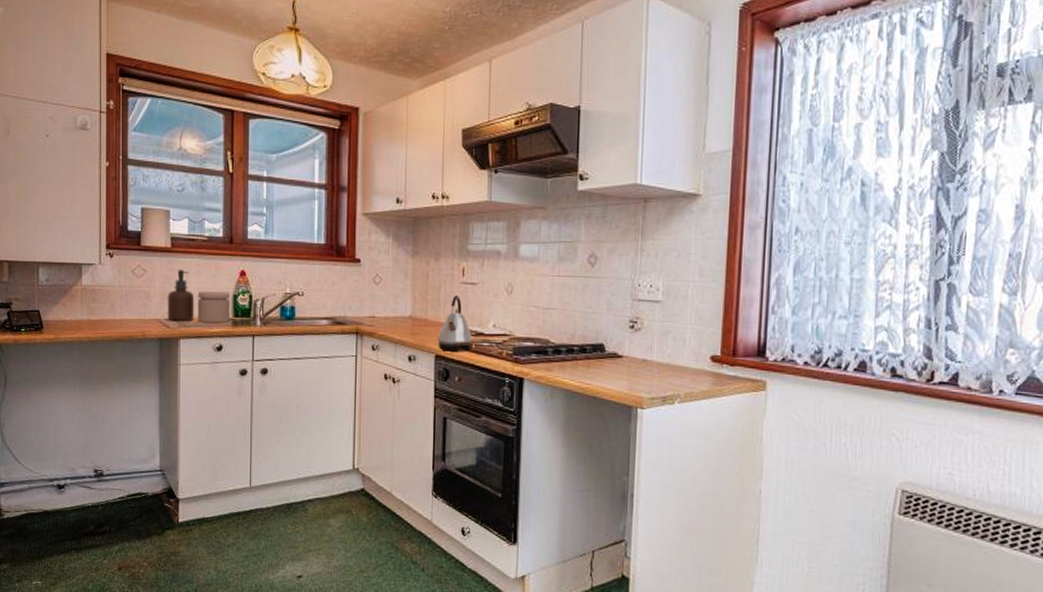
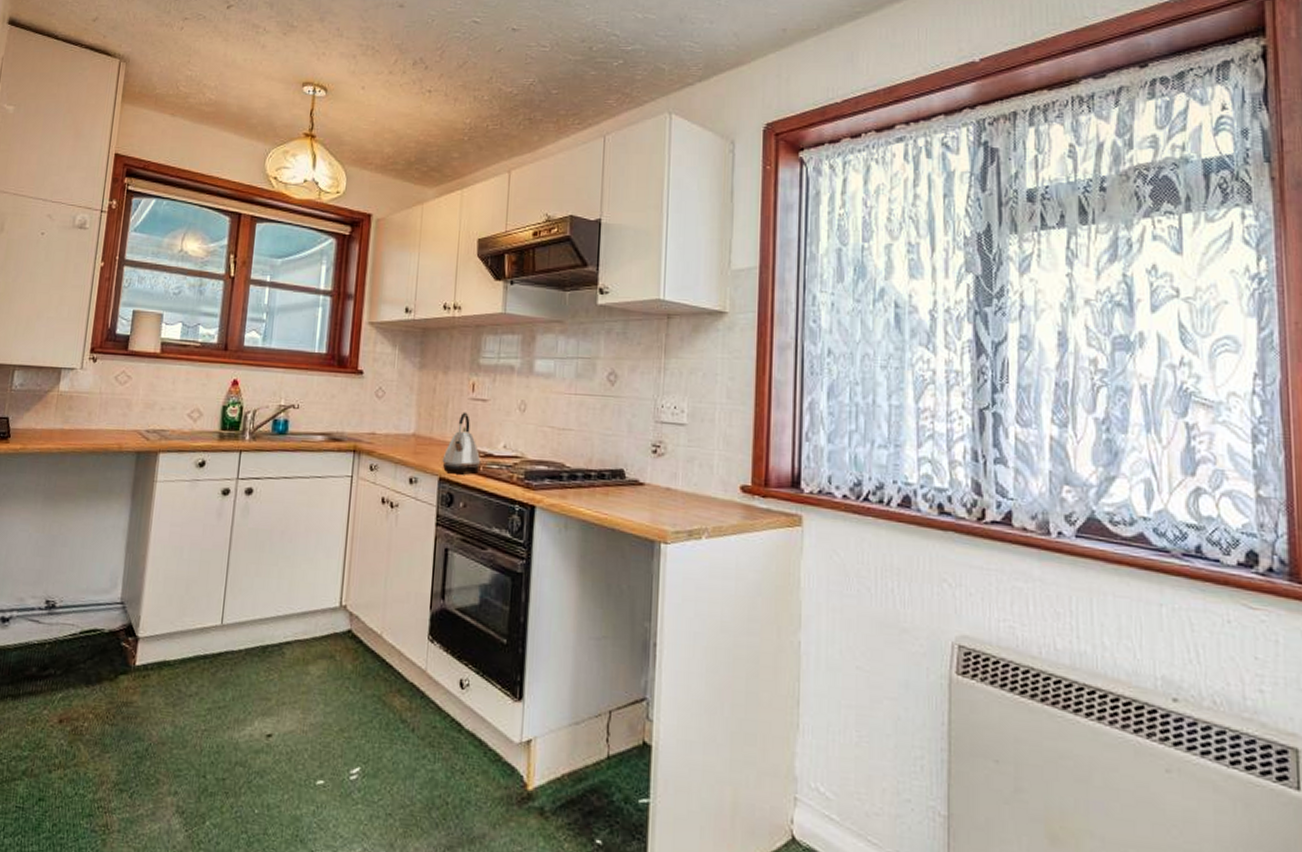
soap dispenser: present [167,269,195,322] -> none [148,376,180,435]
jar: present [198,291,231,324] -> none [181,401,219,437]

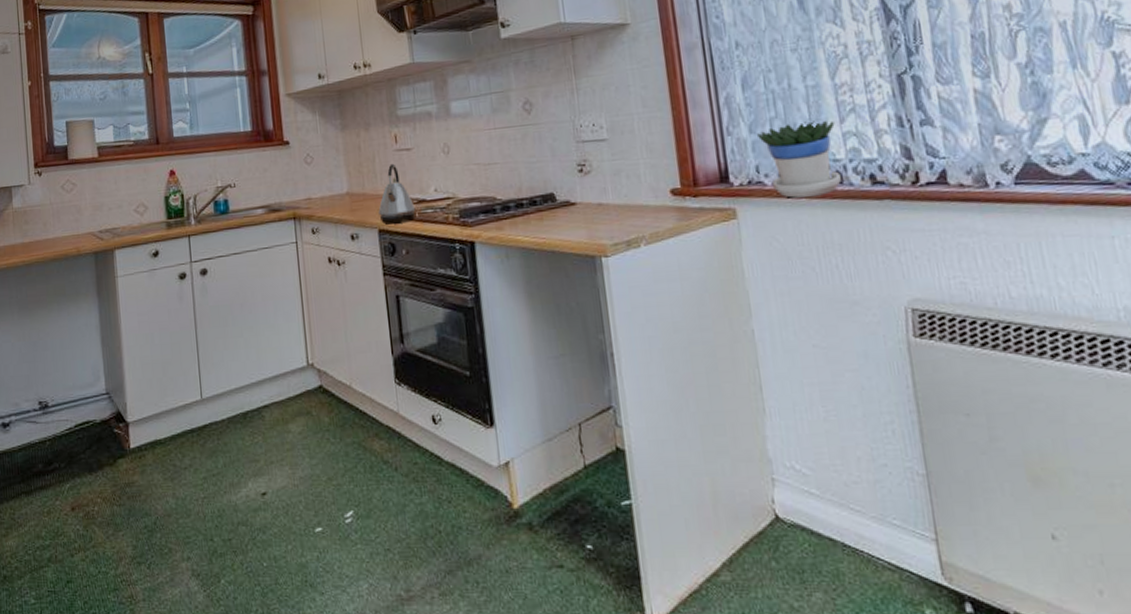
flowerpot: none [835,439,912,518] -> present [757,121,841,199]

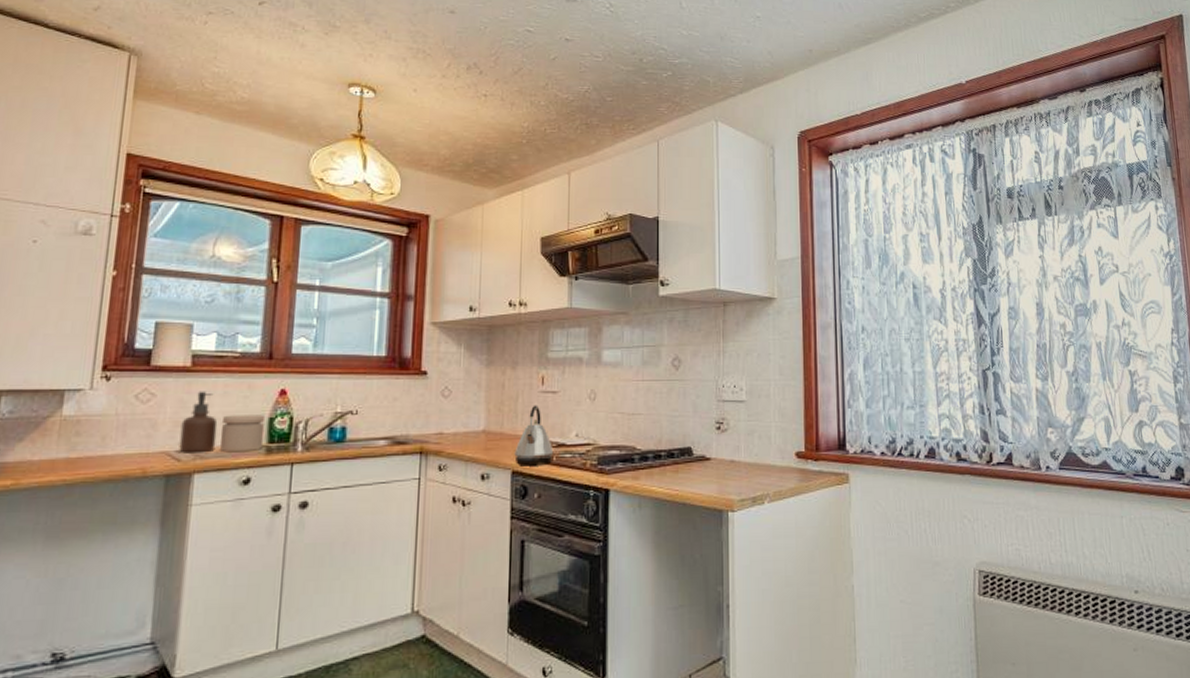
soap dispenser: none [99,177,128,233] -> present [179,391,218,454]
jar: none [129,194,164,230] -> present [220,415,265,453]
flowerpot: present [757,121,841,199] -> none [872,402,934,469]

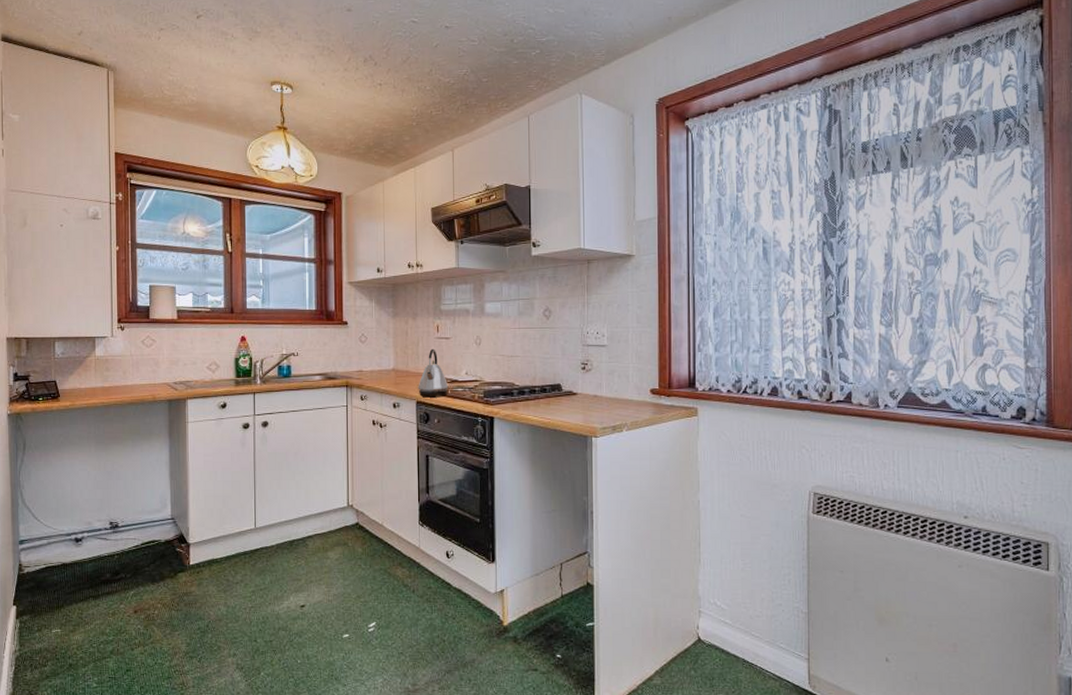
soap dispenser: present [179,391,218,454] -> none [175,338,200,384]
jar: present [220,415,265,453] -> none [203,356,233,384]

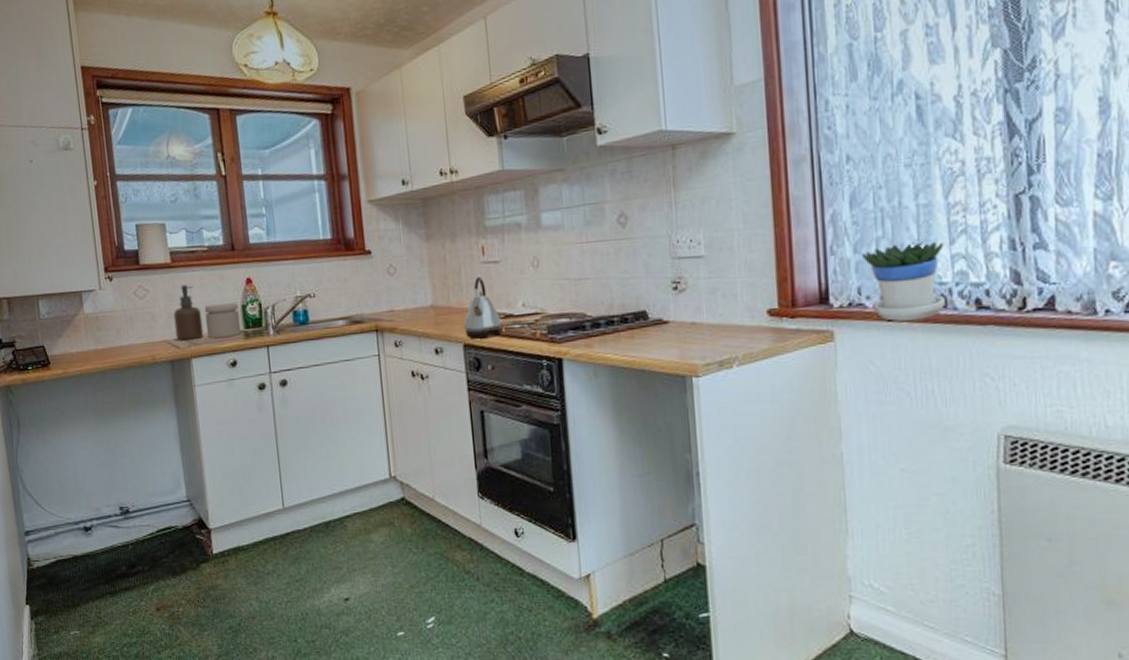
soap dispenser: none [175,338,200,384] -> present [173,284,204,341]
jar: none [203,356,233,384] -> present [205,303,242,339]
flowerpot: none [721,346,778,405] -> present [862,242,945,322]

